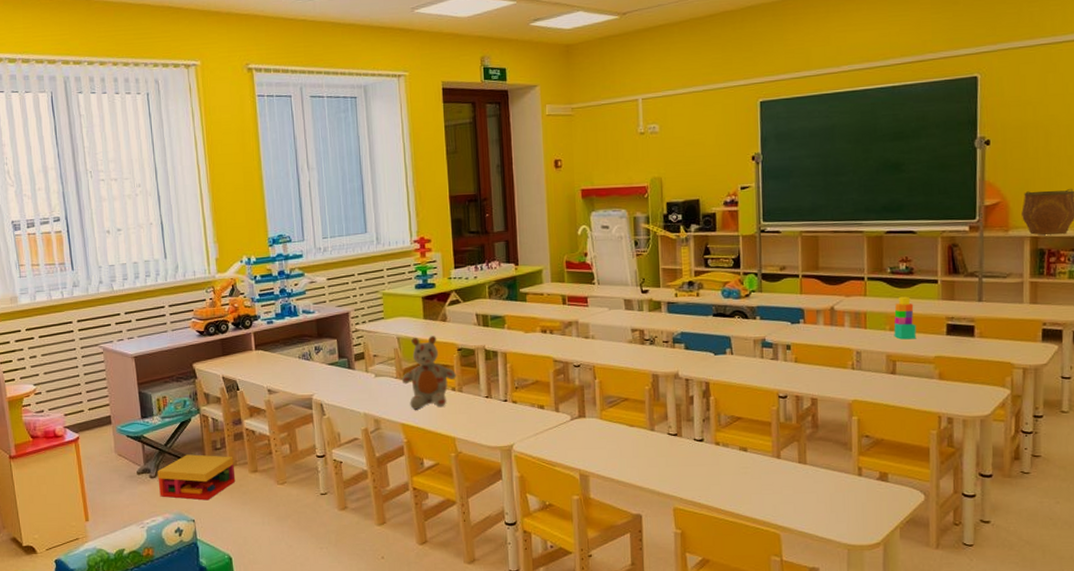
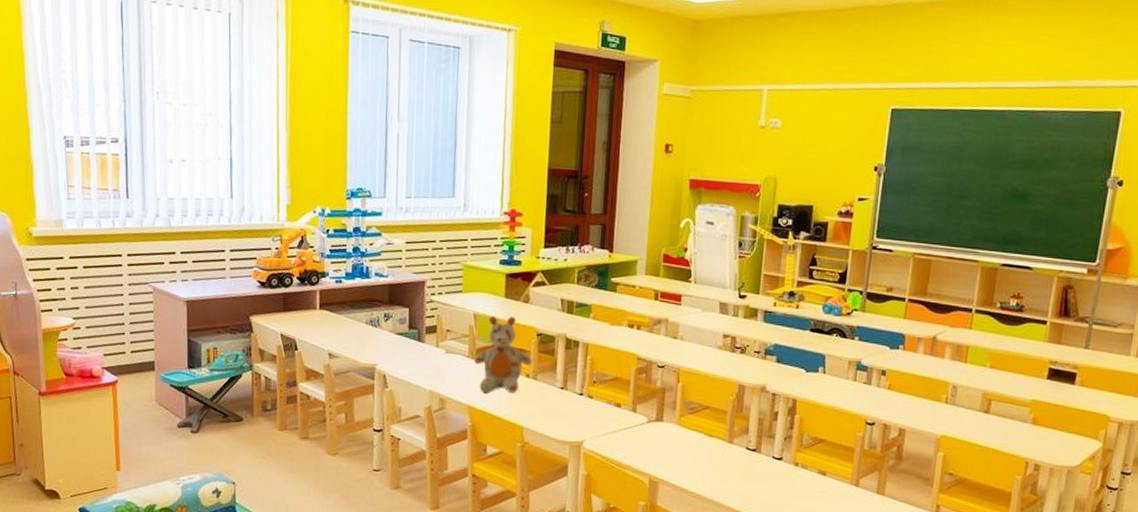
toy box: present [157,454,236,501] -> none [199,412,284,463]
toy blocks: present [893,296,917,340] -> none [993,333,1019,380]

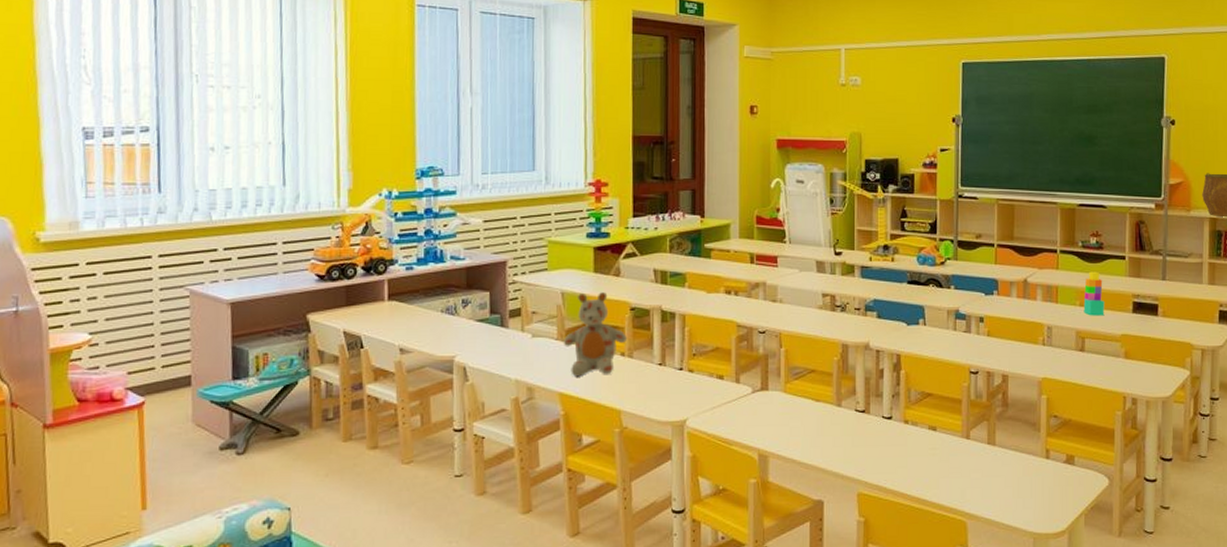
toy blocks: none [993,333,1019,380] -> present [1083,271,1105,316]

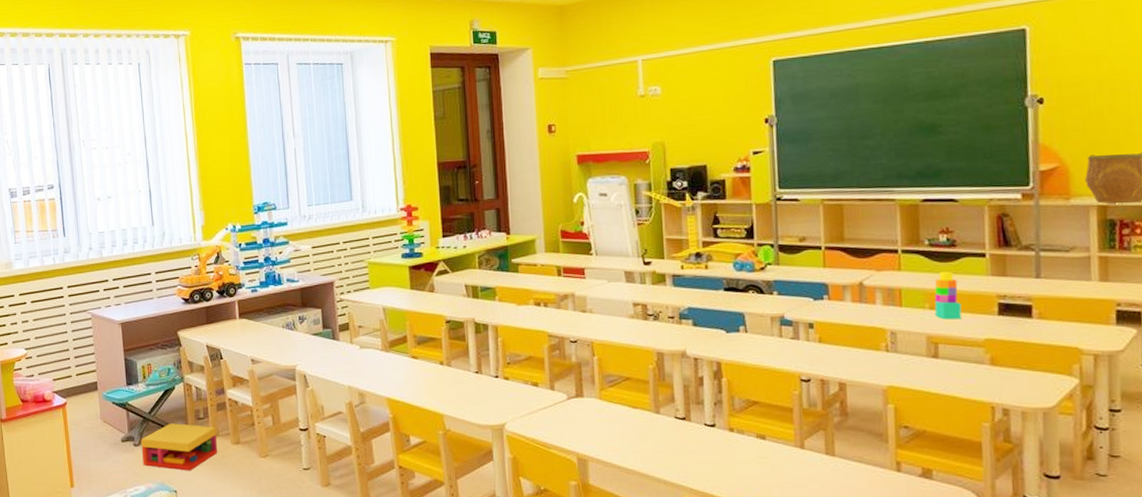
toy box: none [246,426,349,483] -> present [141,423,218,471]
stuffed bear: present [563,292,627,377] -> none [387,307,444,384]

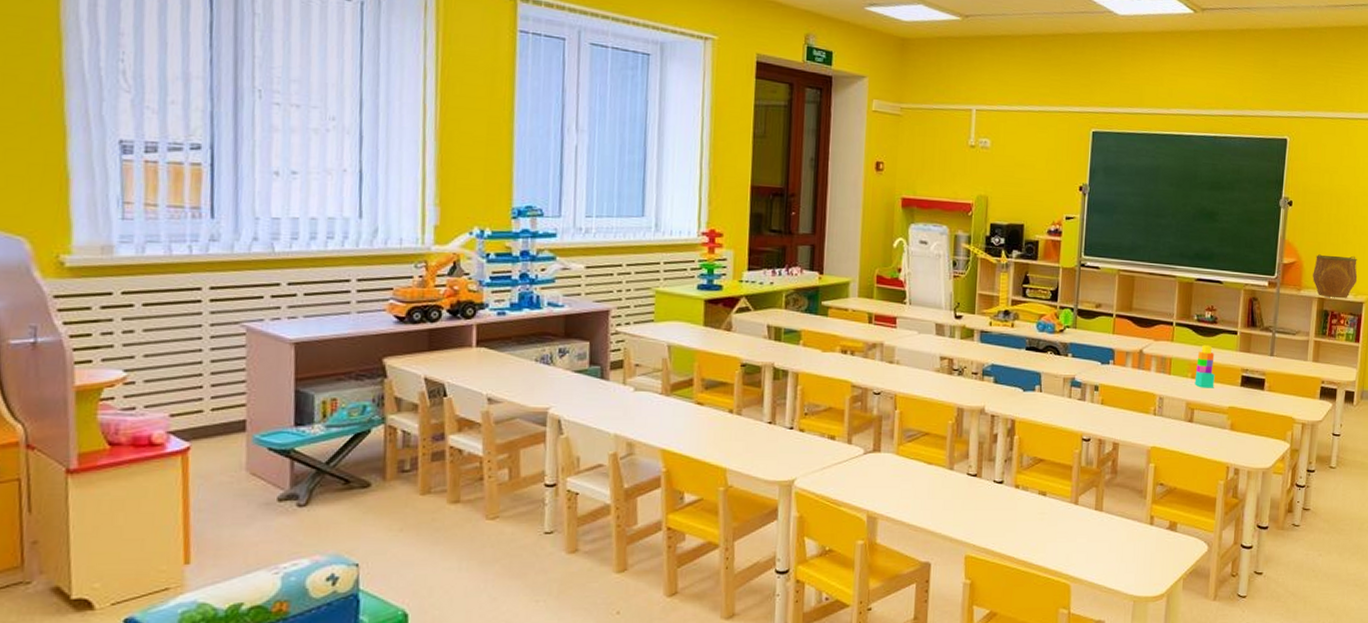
toy box: present [141,423,218,471] -> none [308,477,427,538]

